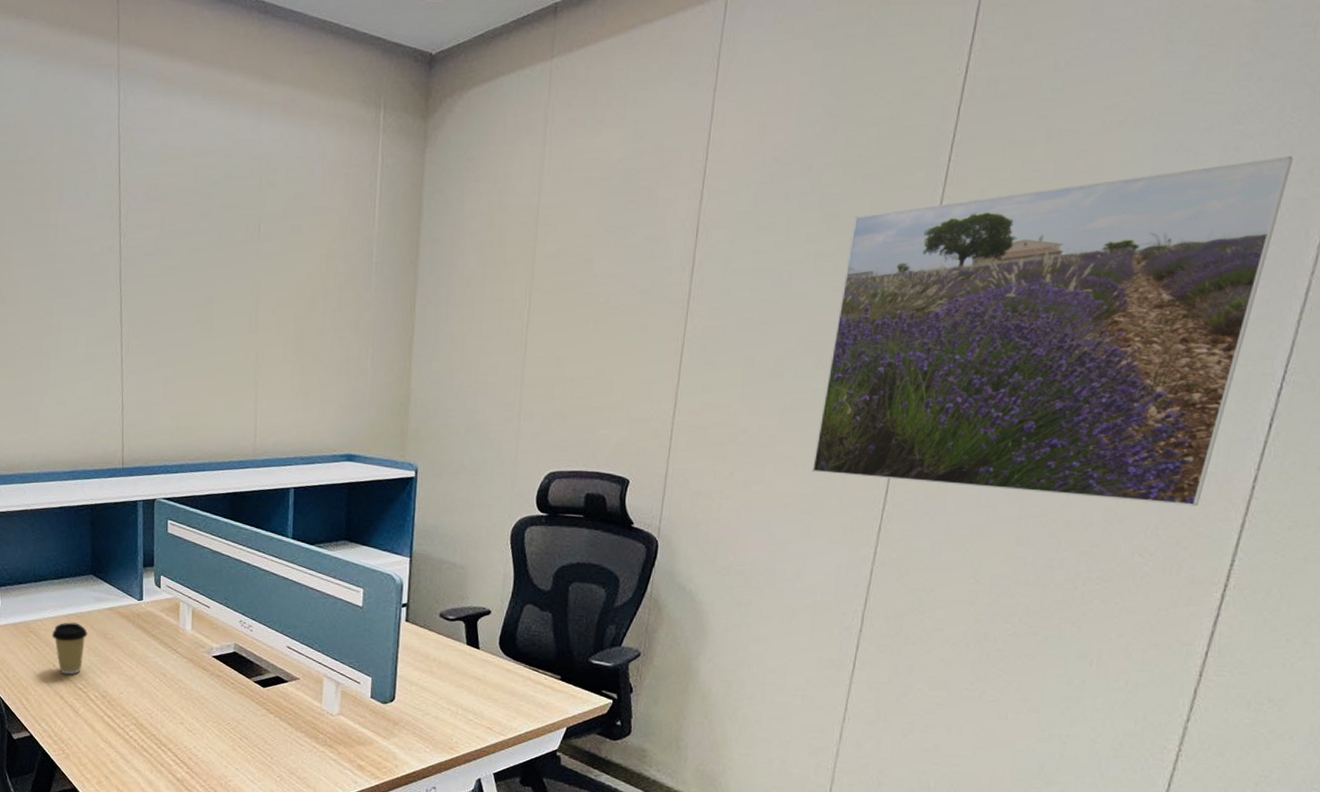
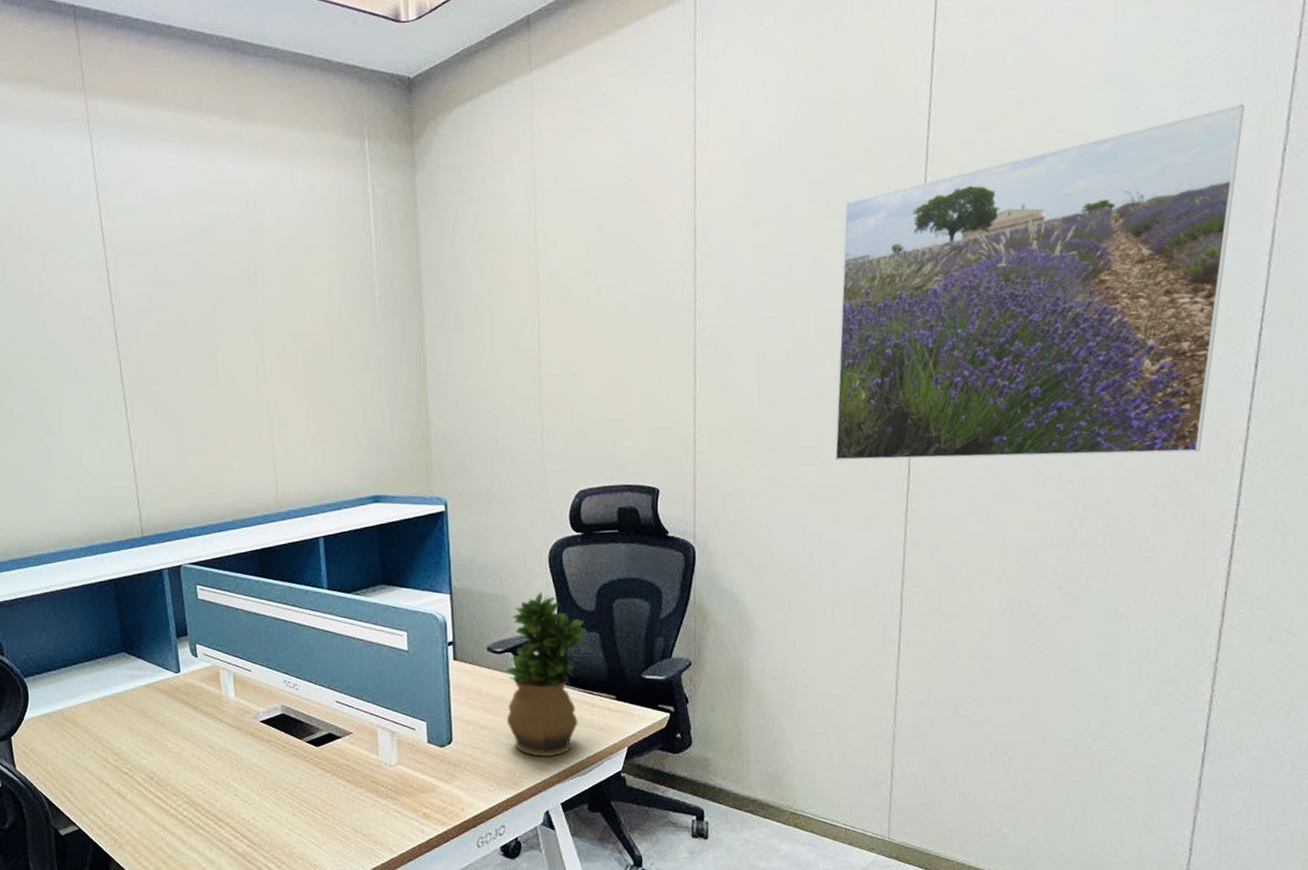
coffee cup: present [51,622,87,675] -> none [88,704,126,760]
potted plant: none [450,566,540,728] -> present [505,592,589,757]

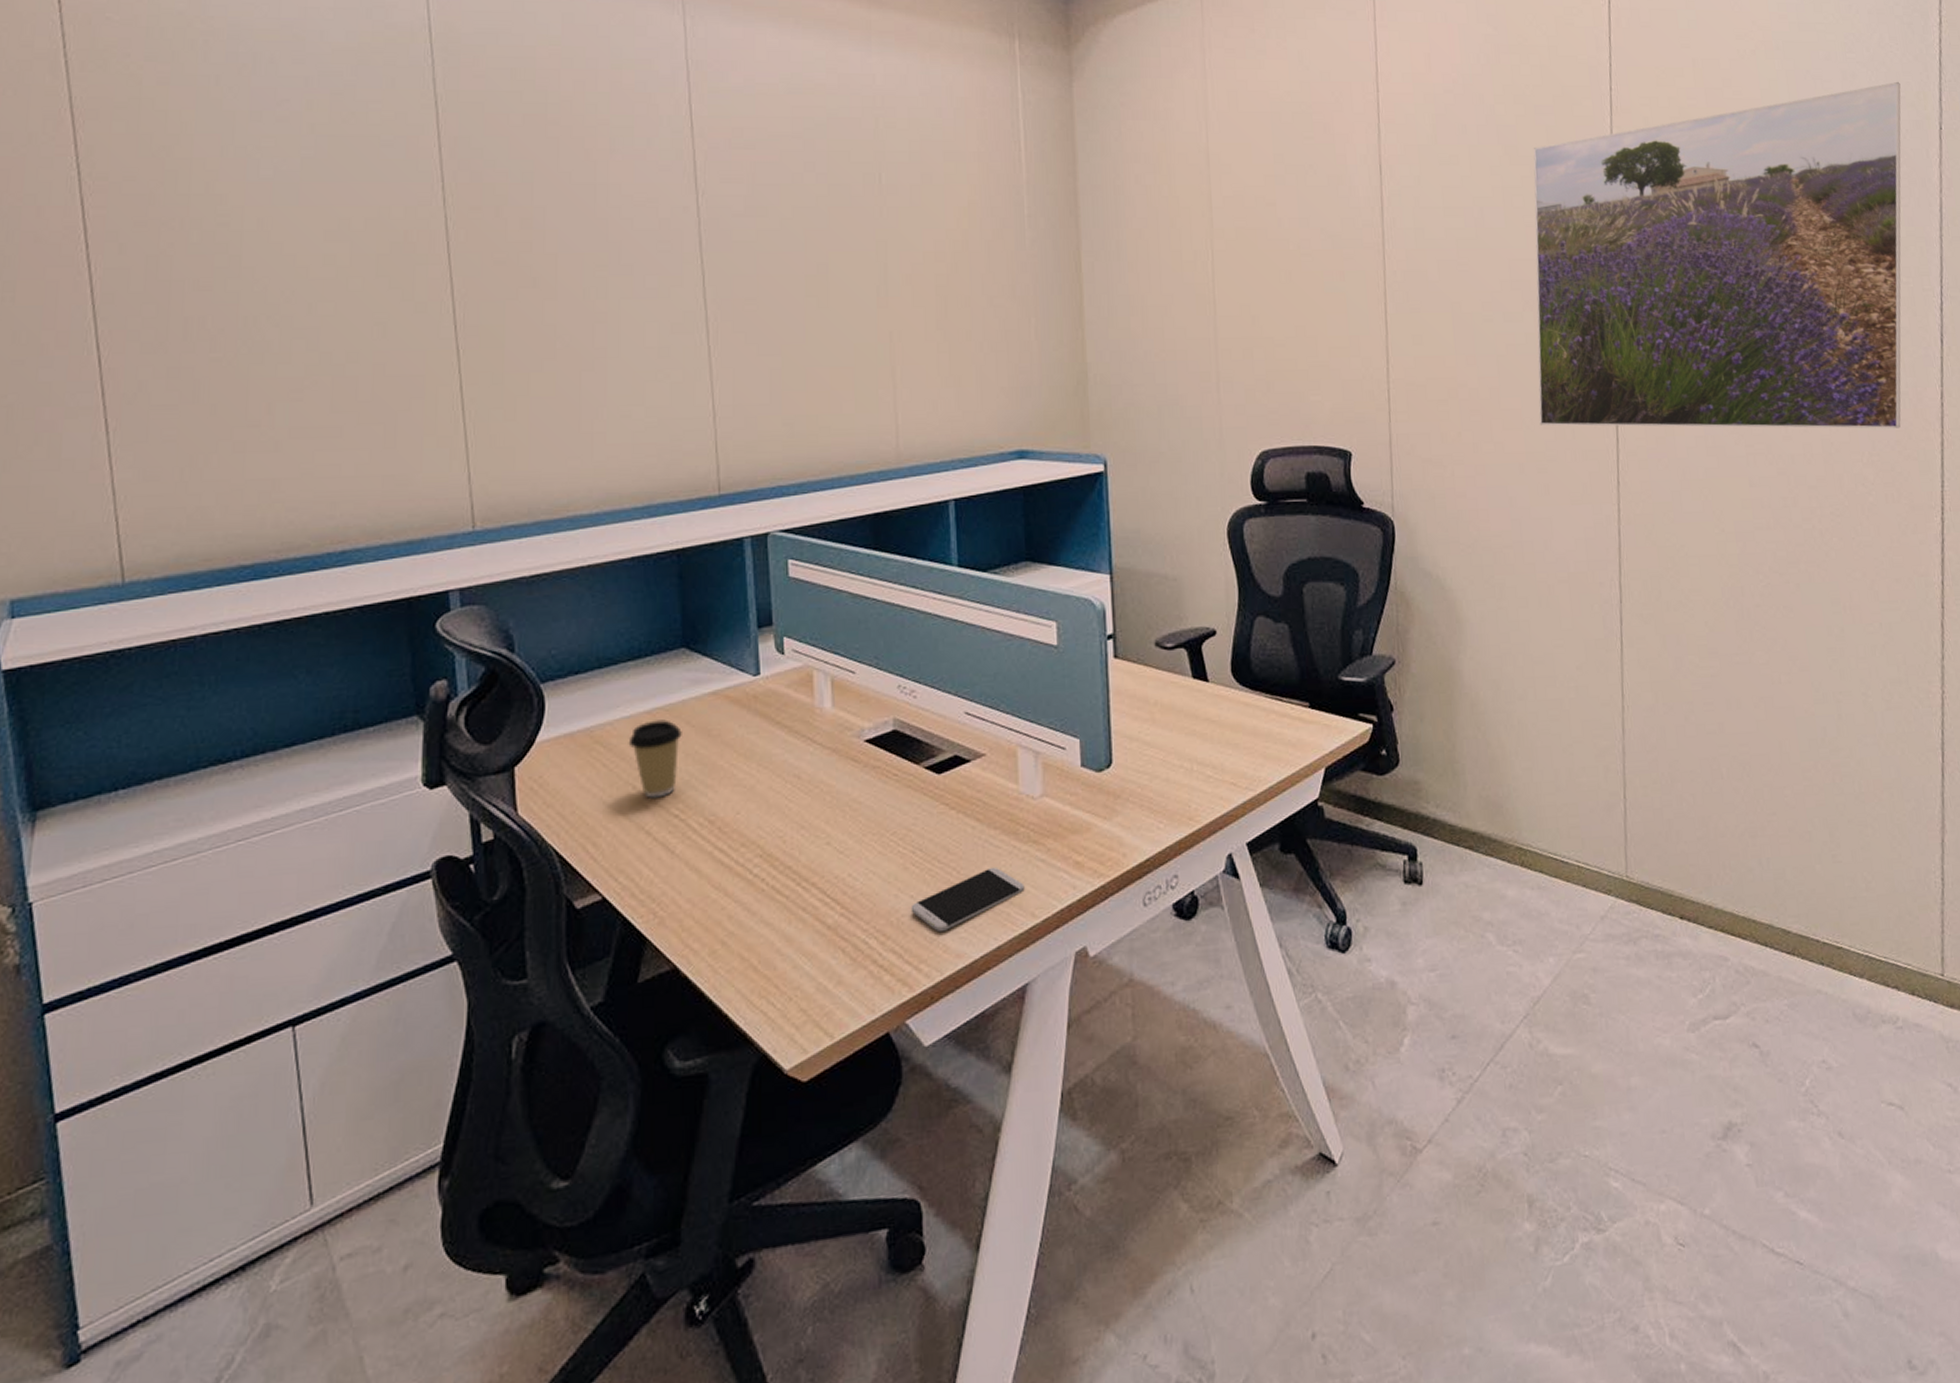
coffee cup: none [88,704,126,760] -> present [628,719,682,798]
smartphone: none [299,815,385,861] -> present [910,867,1025,933]
potted plant: present [505,592,589,757] -> none [1177,572,1276,783]

